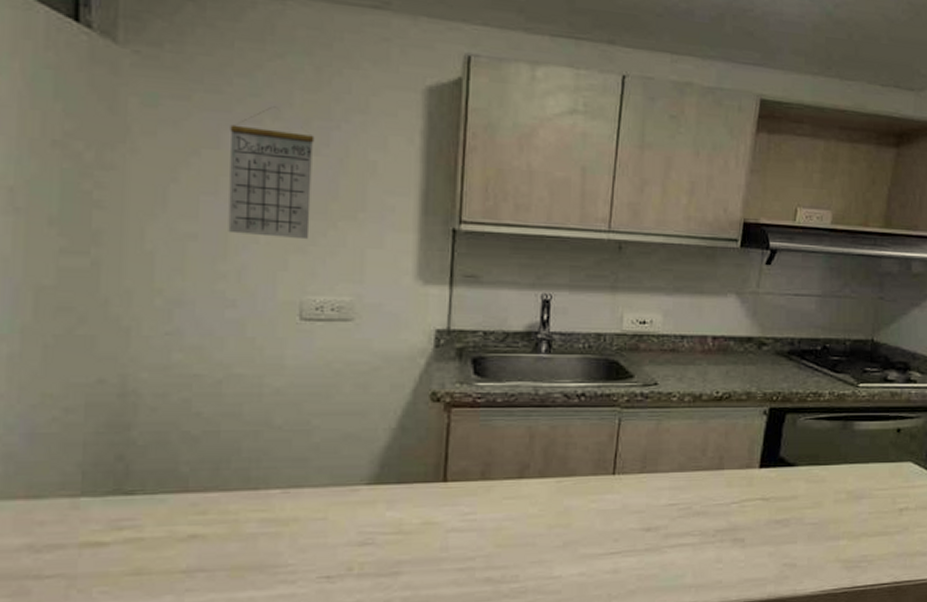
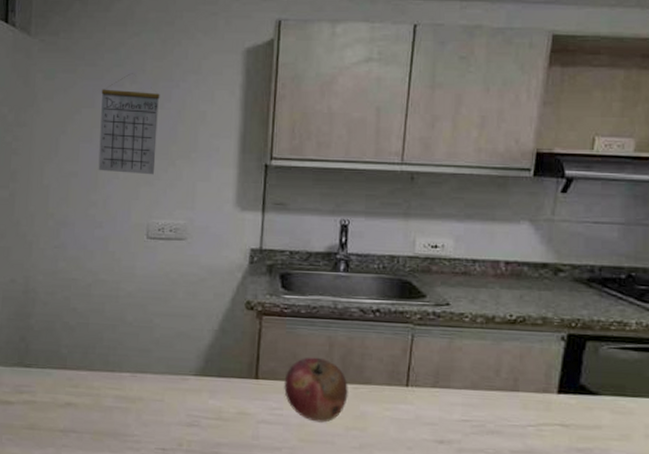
fruit: none [478,451,551,524] -> present [284,357,348,423]

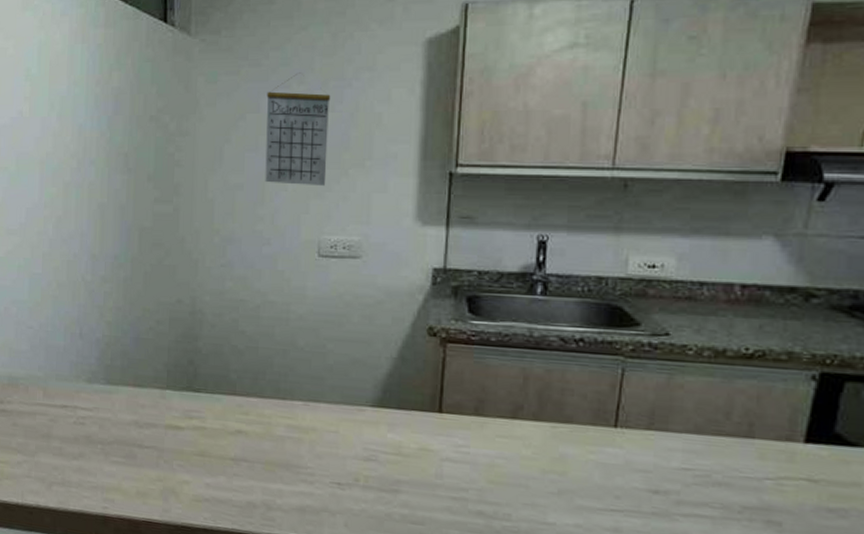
fruit: present [284,357,348,423] -> none [471,390,545,464]

